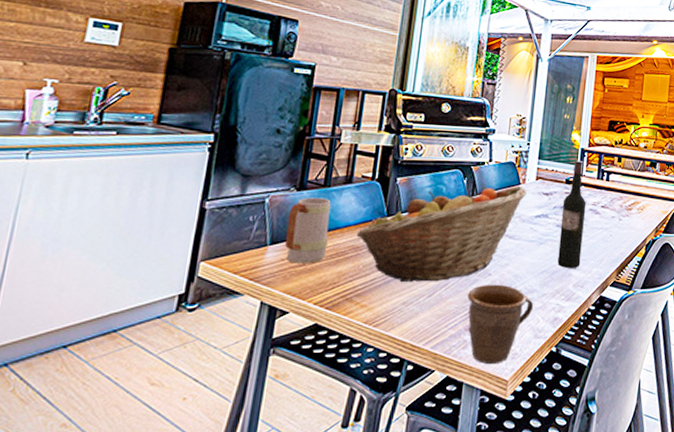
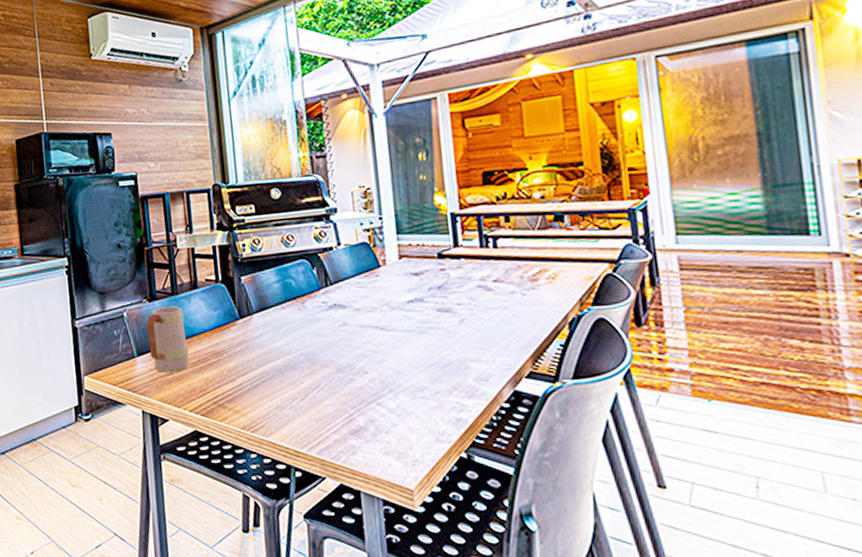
fruit basket: present [356,186,527,282] -> none [213,268,391,385]
mug: present [468,284,534,365] -> none [345,382,428,472]
wine bottle: present [557,160,587,269] -> none [439,227,479,361]

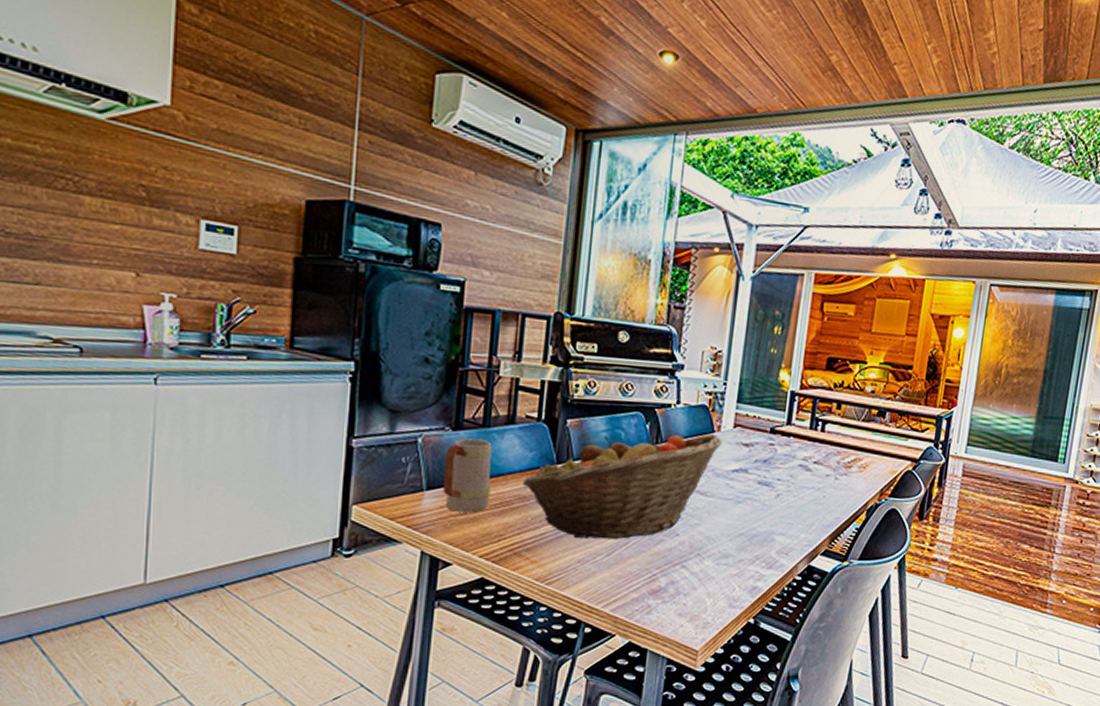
fruit basket: none [213,268,391,385] -> present [522,433,722,540]

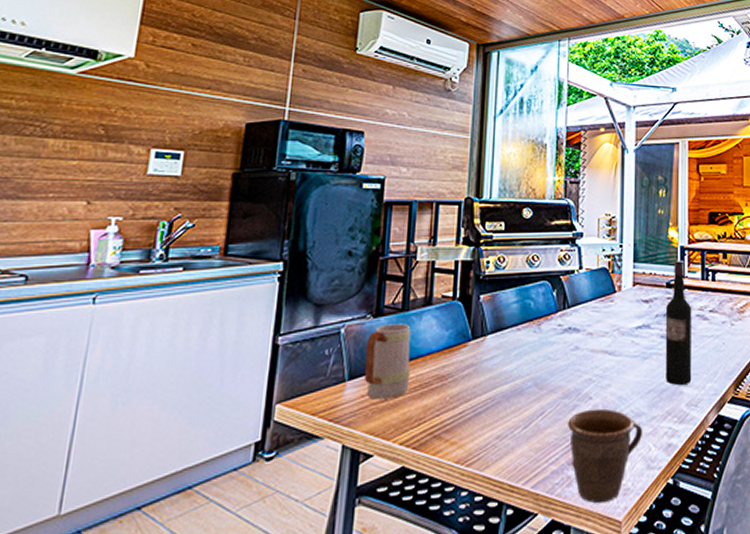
fruit basket: present [522,433,722,540] -> none [440,294,624,413]
mug: none [652,545,729,633] -> present [568,408,643,504]
wine bottle: none [758,405,795,534] -> present [665,260,692,386]

